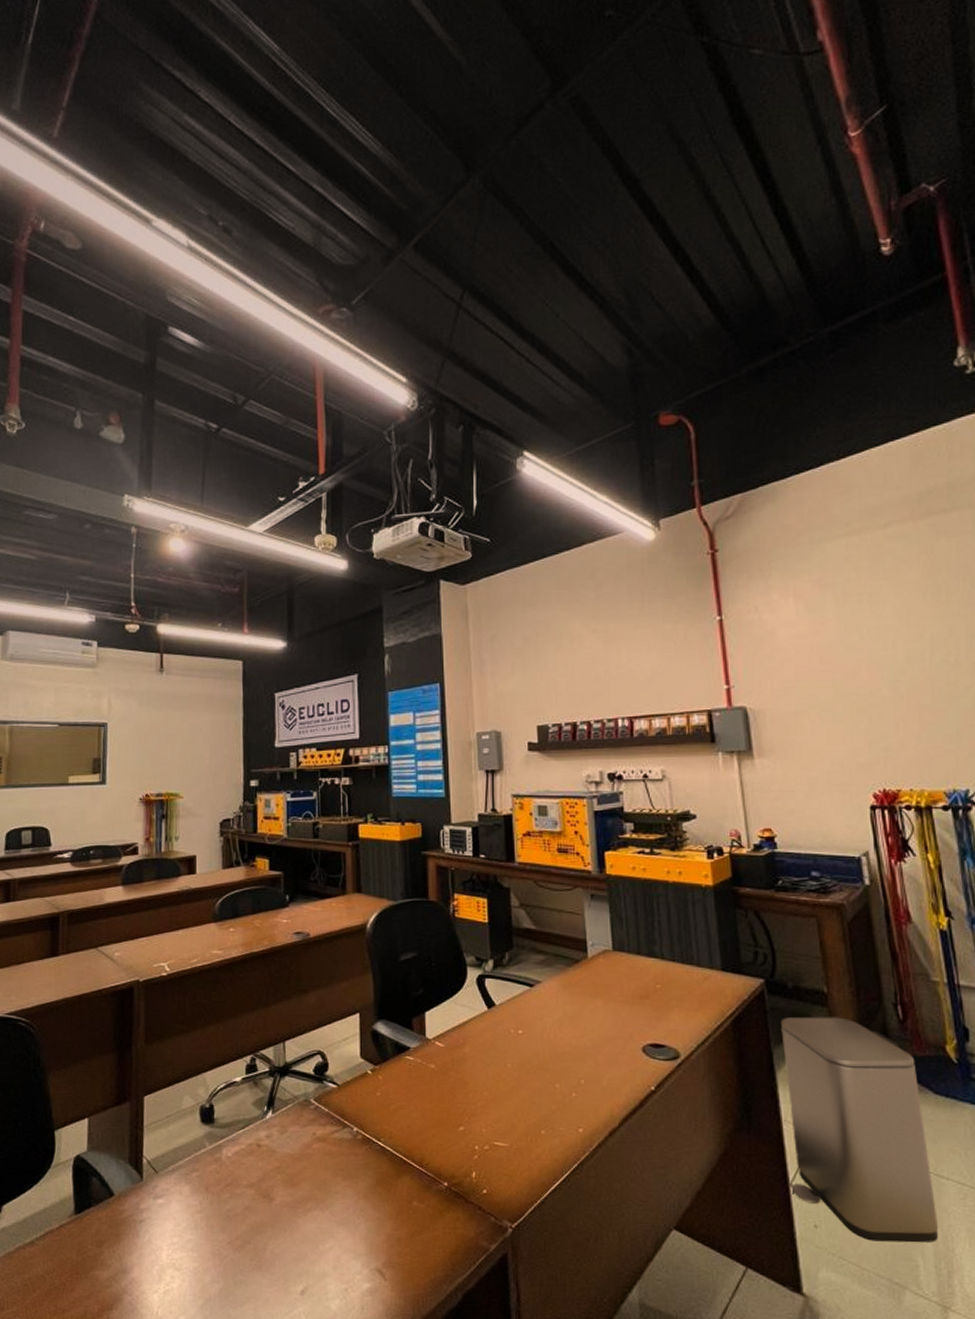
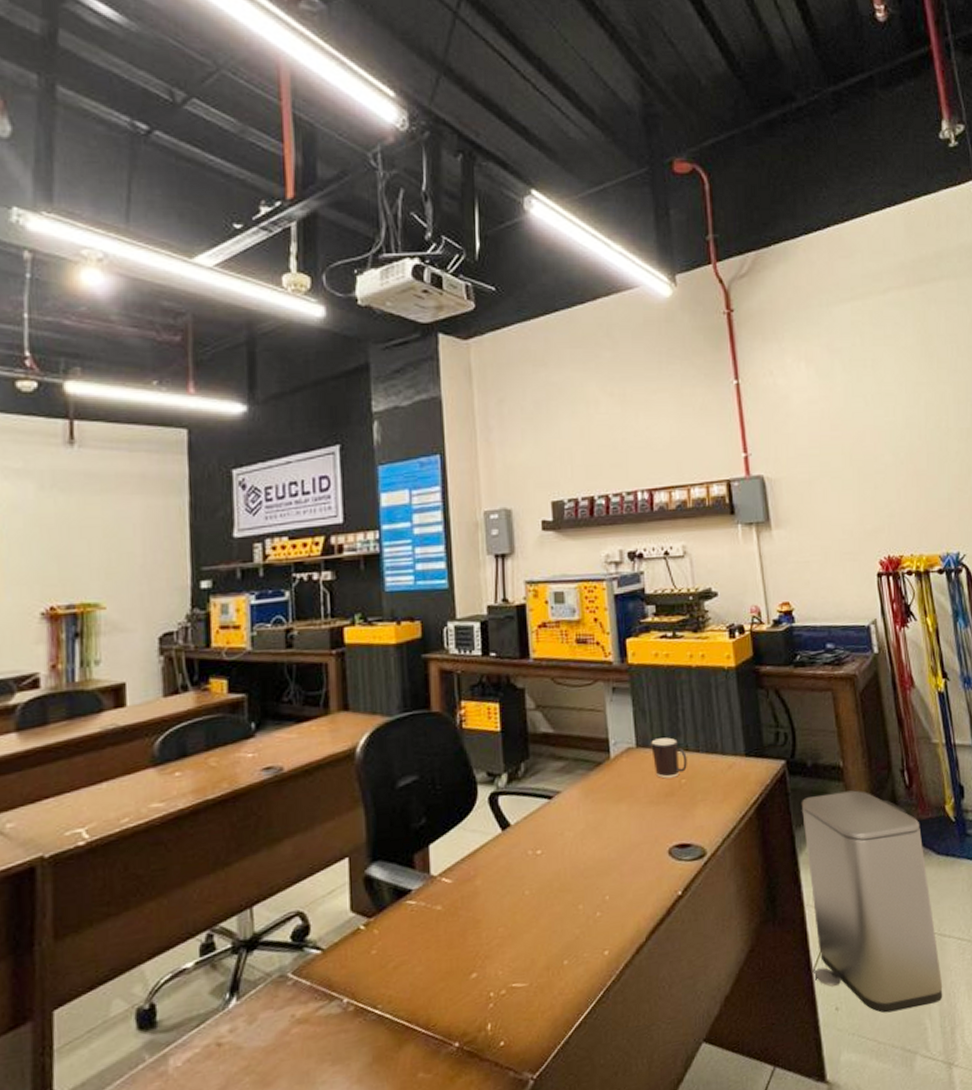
mug: none [626,945,662,982] -> present [650,737,687,779]

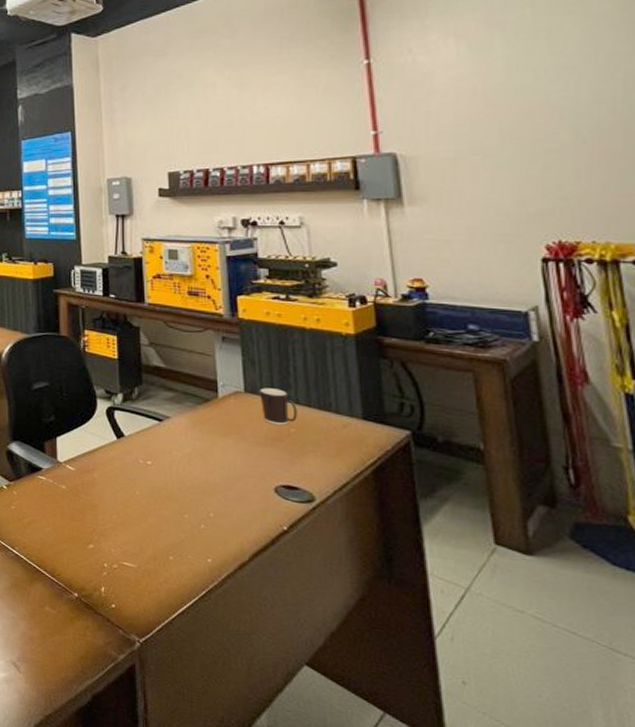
pedal bin: present [801,790,943,1013] -> none [428,471,613,718]

